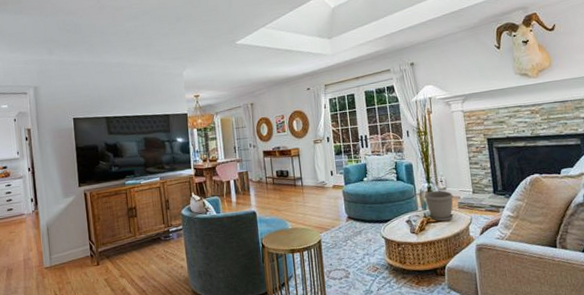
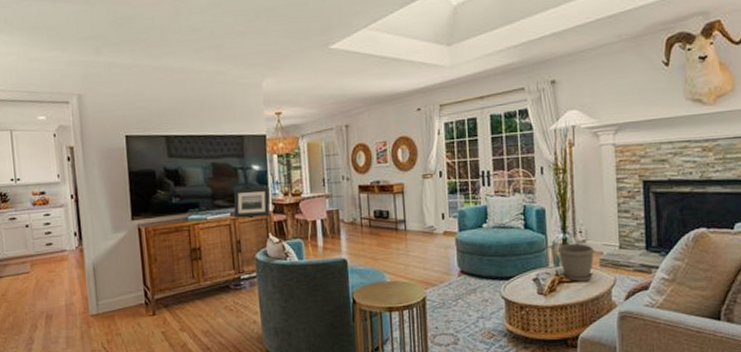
picture frame: none [162,155,193,182] -> present [233,187,271,219]

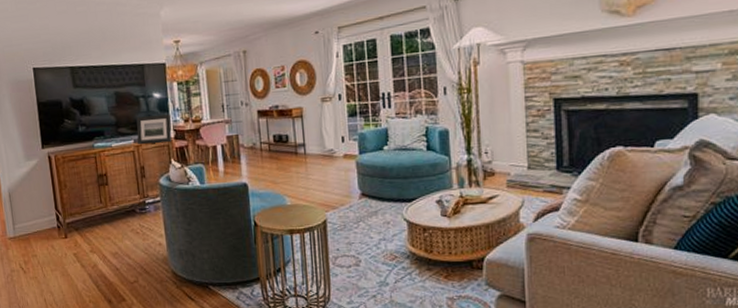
flowerpot: present [557,243,595,282] -> none [462,164,502,204]

